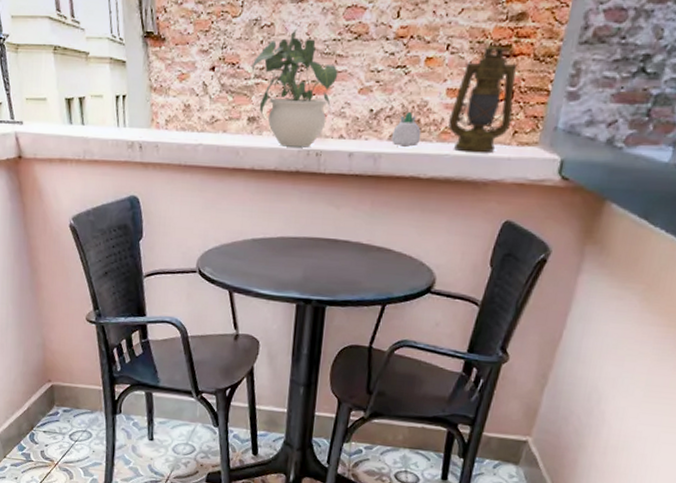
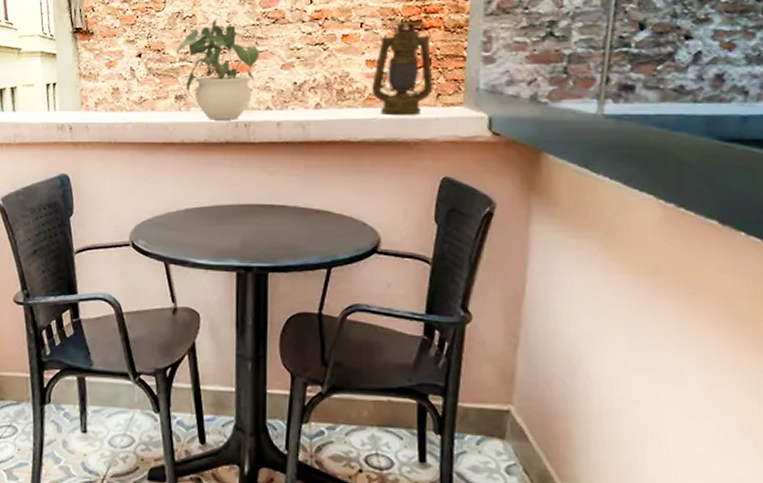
succulent planter: present [392,111,421,148] -> none [318,82,347,115]

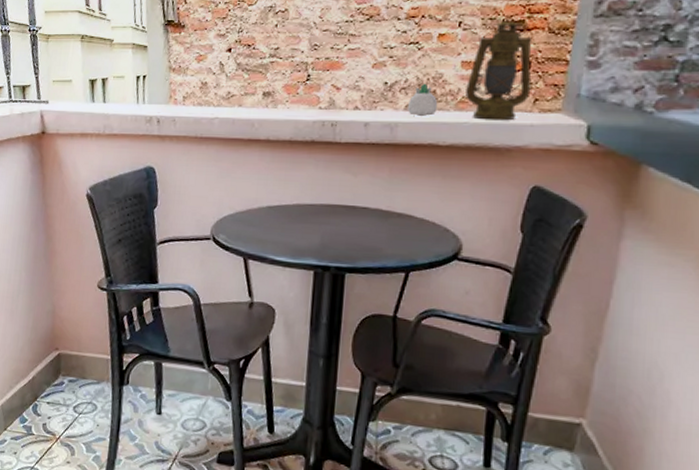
potted plant: present [176,17,260,120] -> none [266,12,352,119]
succulent planter: none [318,82,347,115] -> present [408,83,438,117]

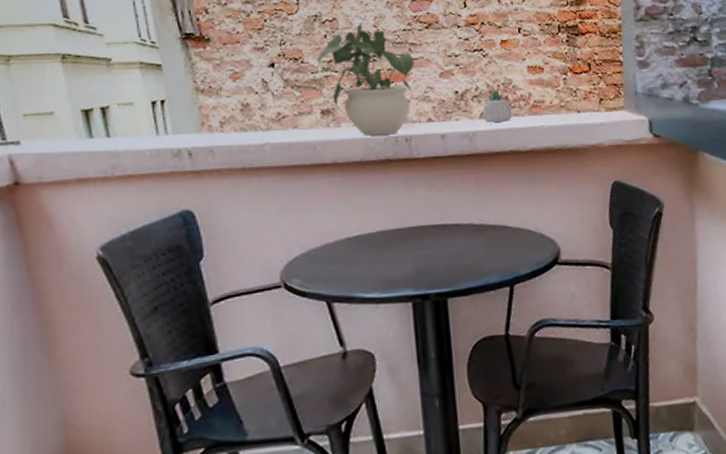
potted plant: none [266,12,352,119] -> present [317,21,415,136]
lantern: present [465,20,533,119] -> none [536,25,596,121]

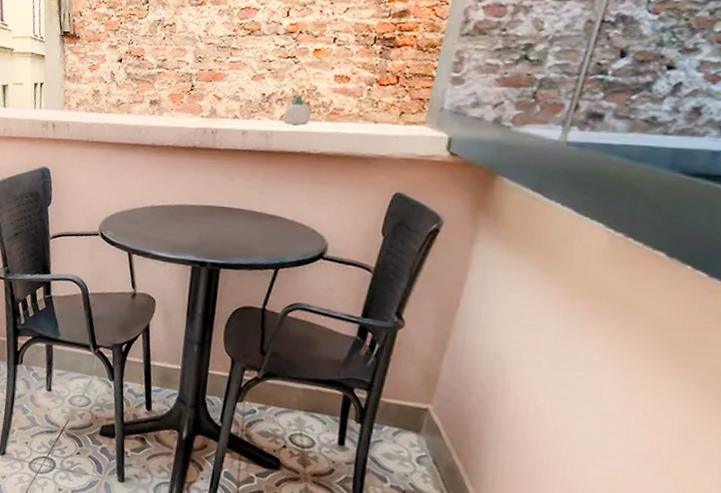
potted plant: present [317,21,415,136] -> none [154,26,233,126]

